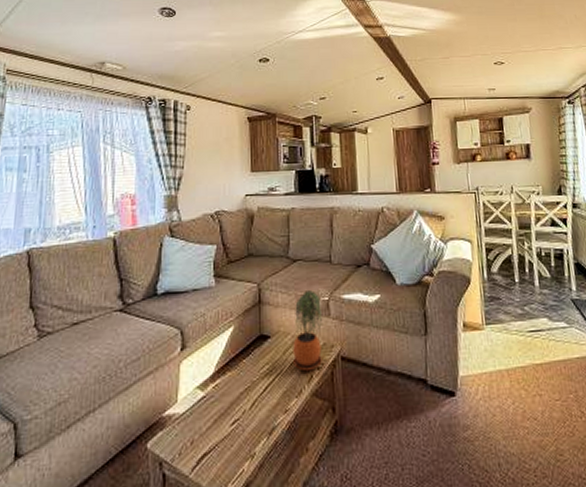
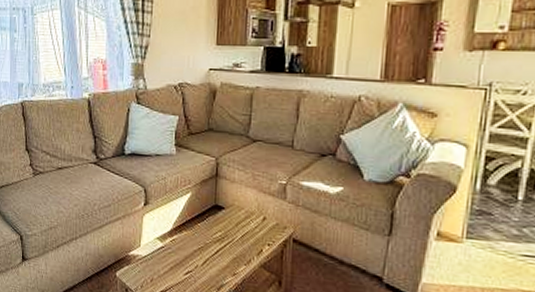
potted plant: present [293,290,324,371] -> none [245,172,278,245]

